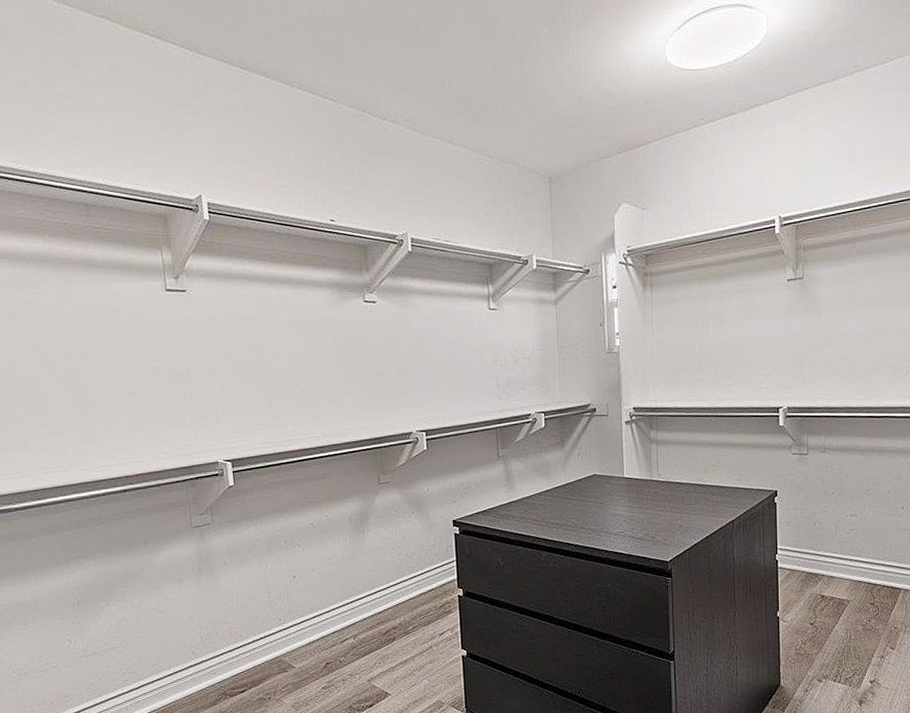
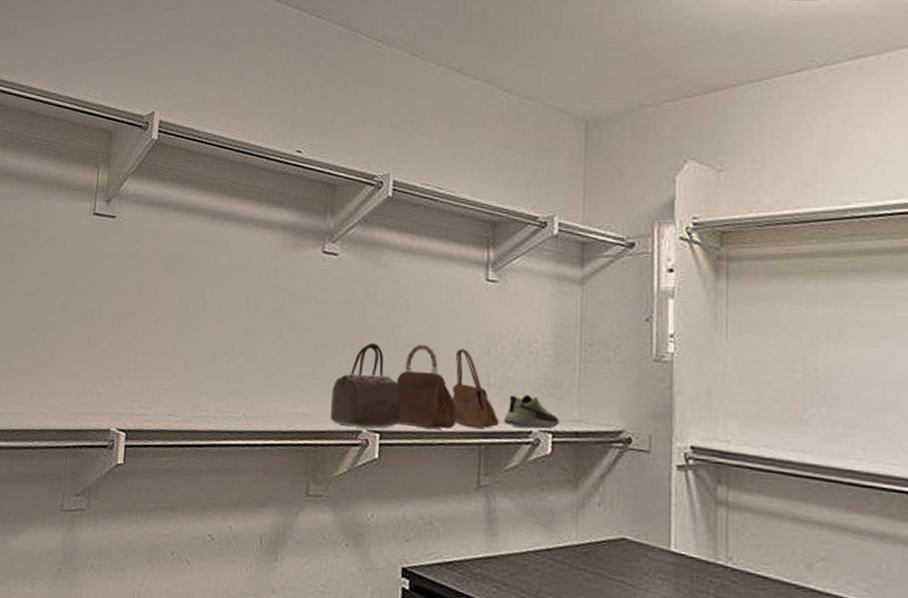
handbag: none [387,367,439,431] -> present [330,343,401,429]
handbag: none [432,362,479,424] -> present [395,344,457,430]
handbag: none [473,362,508,417] -> present [452,348,499,428]
shoe: none [511,388,548,412] -> present [504,394,559,429]

